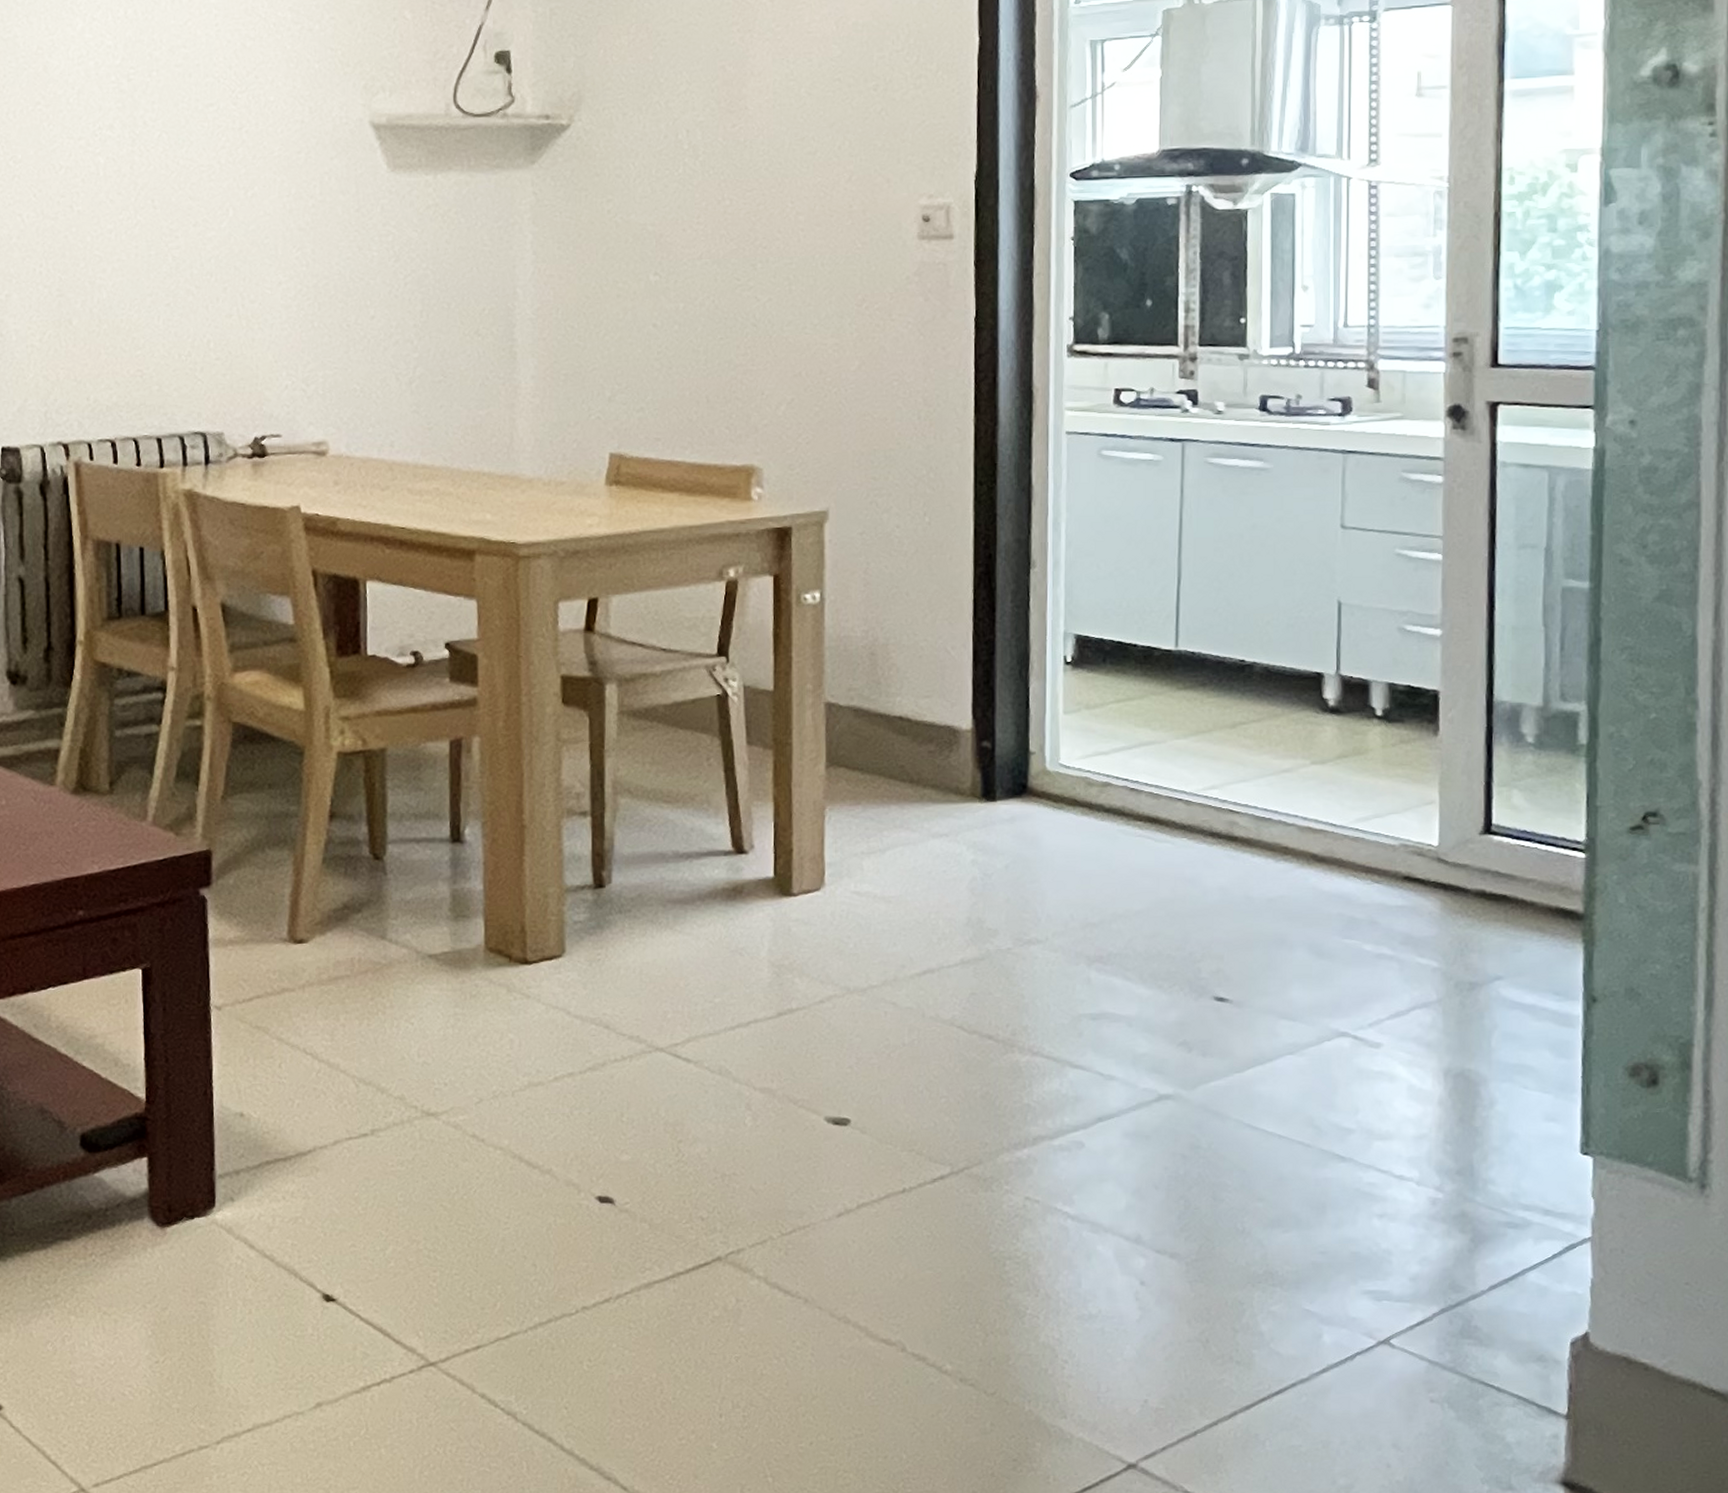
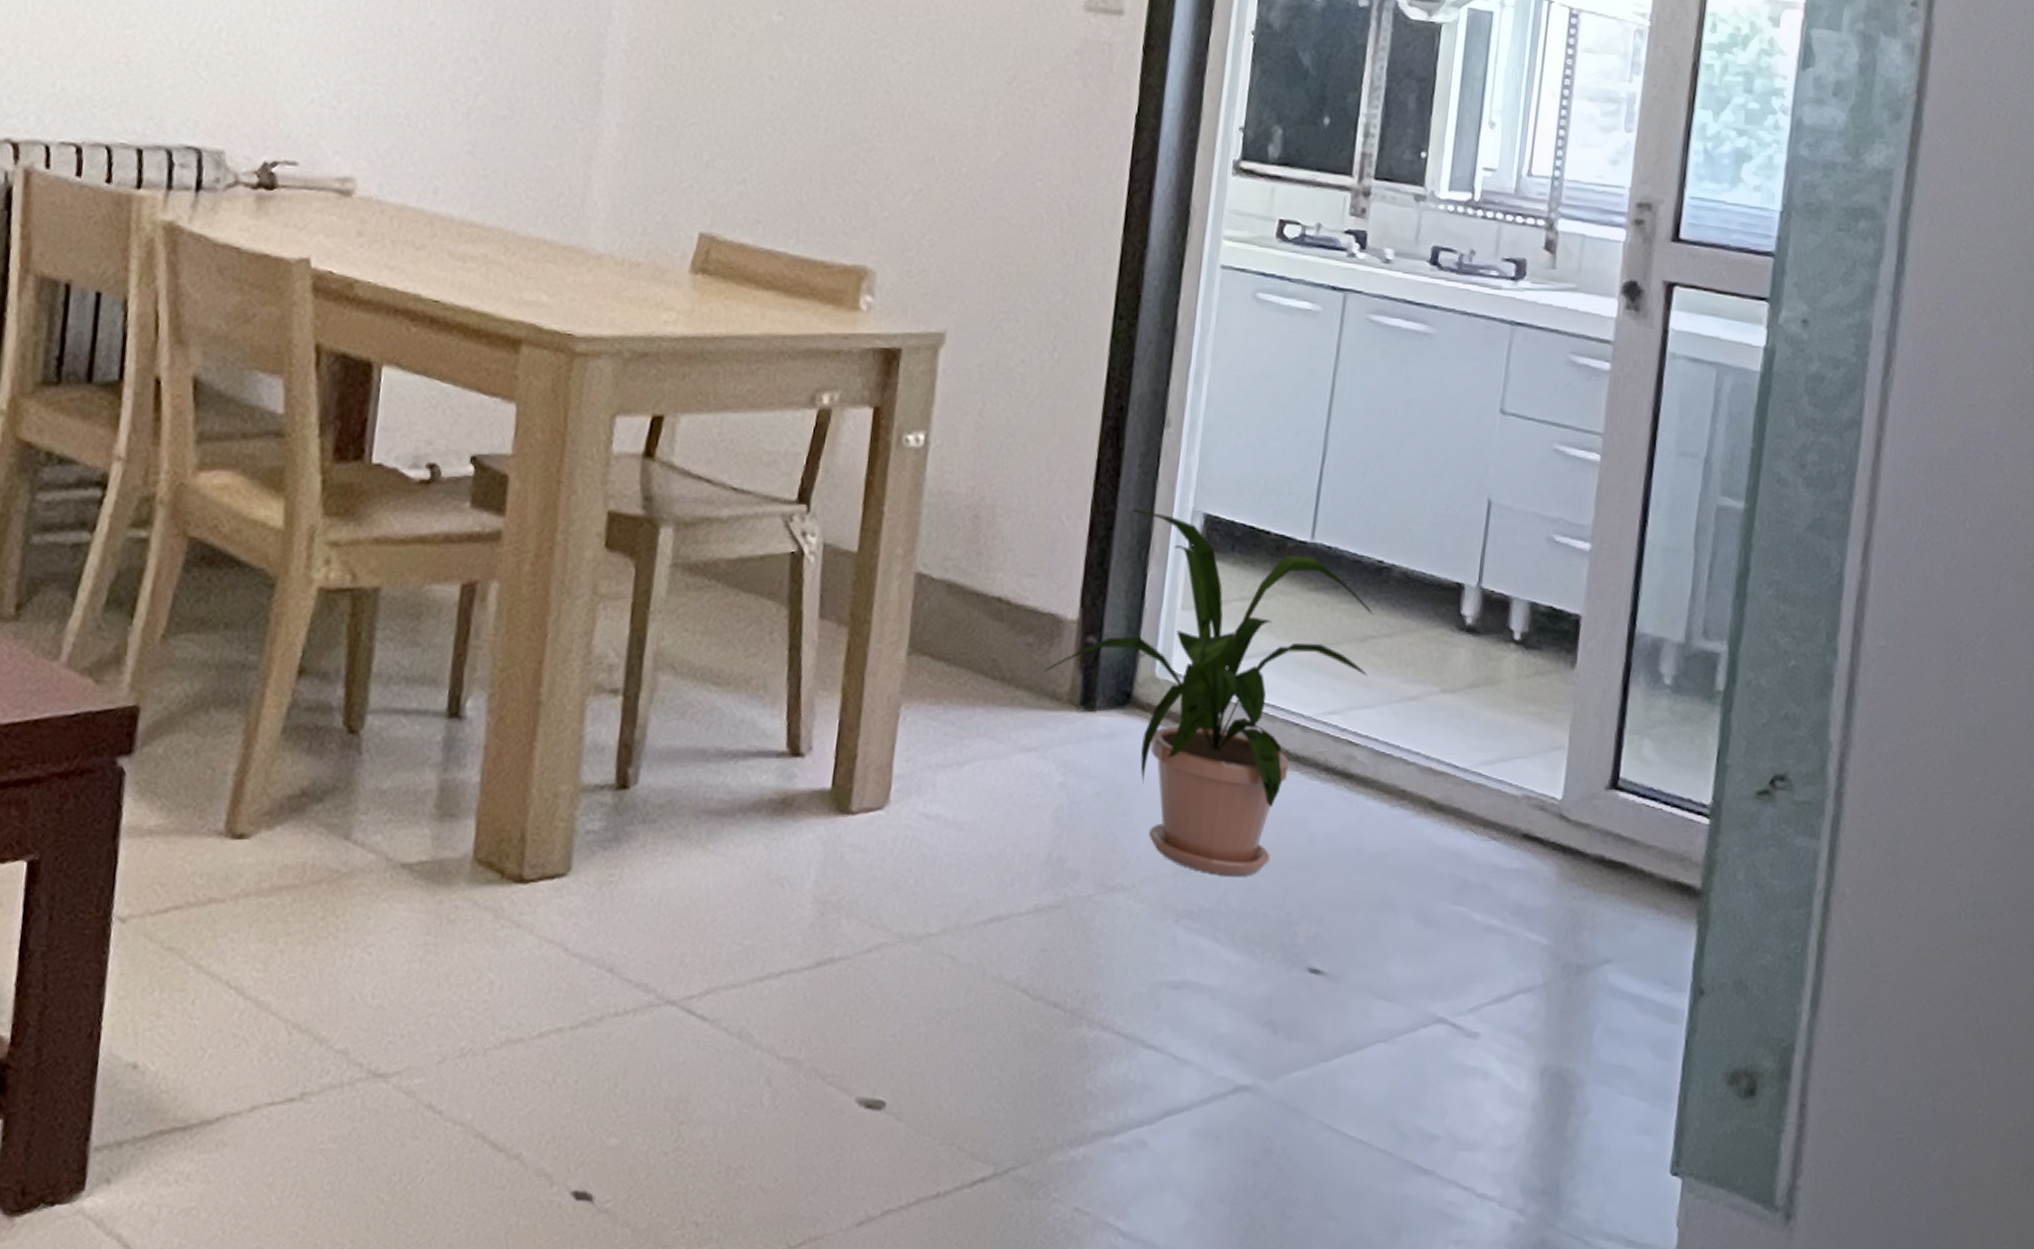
house plant: none [946,637,1241,926] -> present [1043,510,1374,876]

